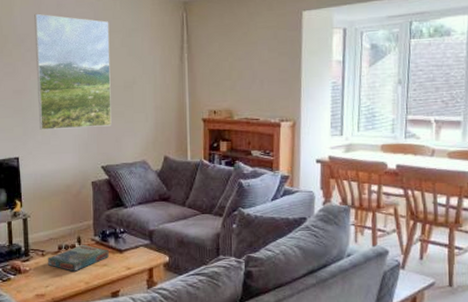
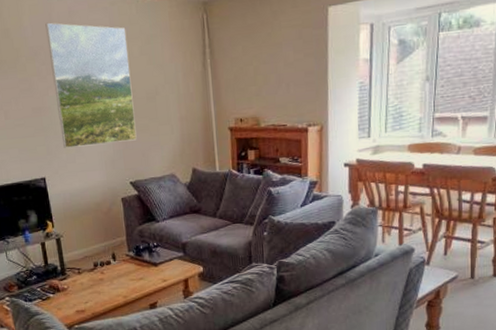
board game: present [47,244,109,272] -> none [84,260,144,287]

